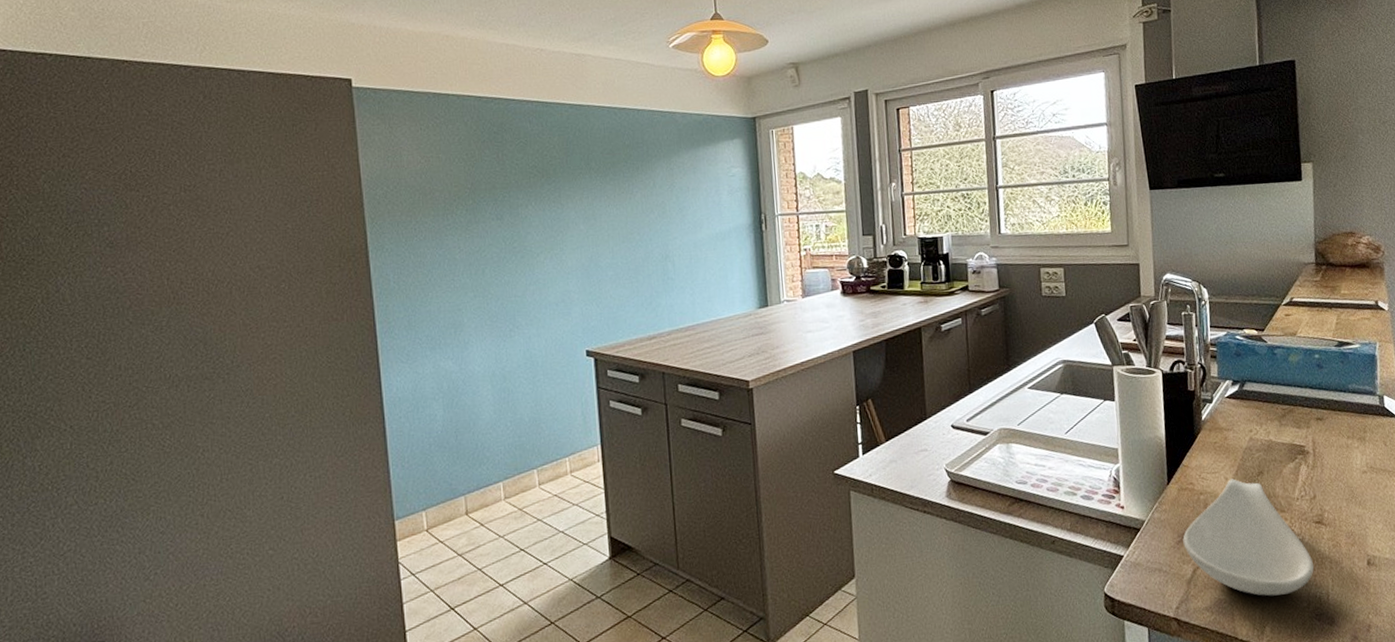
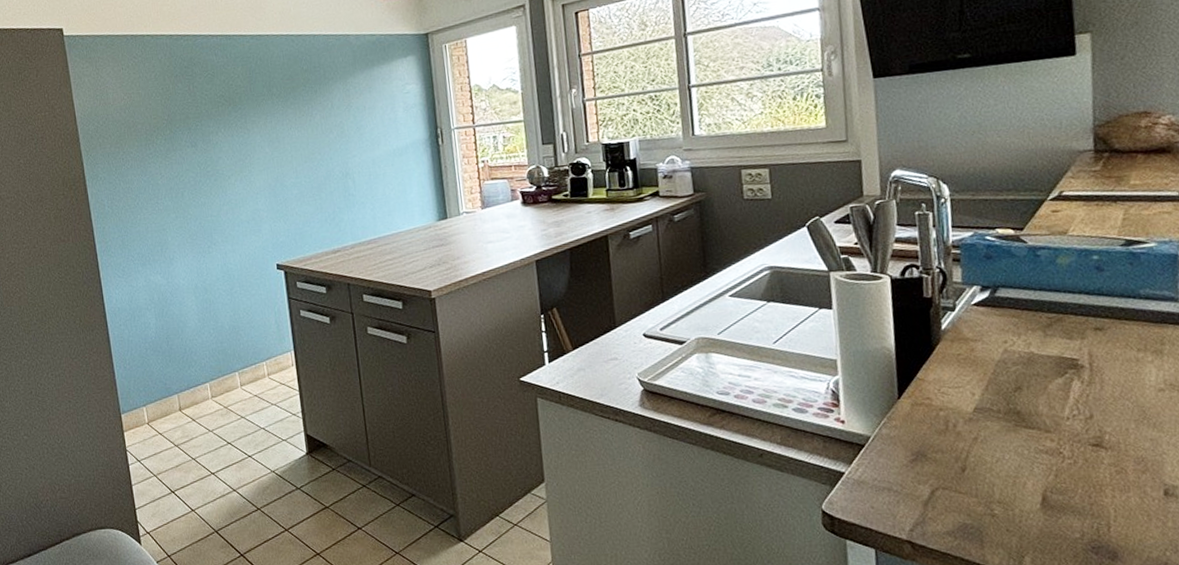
spoon rest: present [1183,479,1314,596] -> none [918,394,1091,524]

